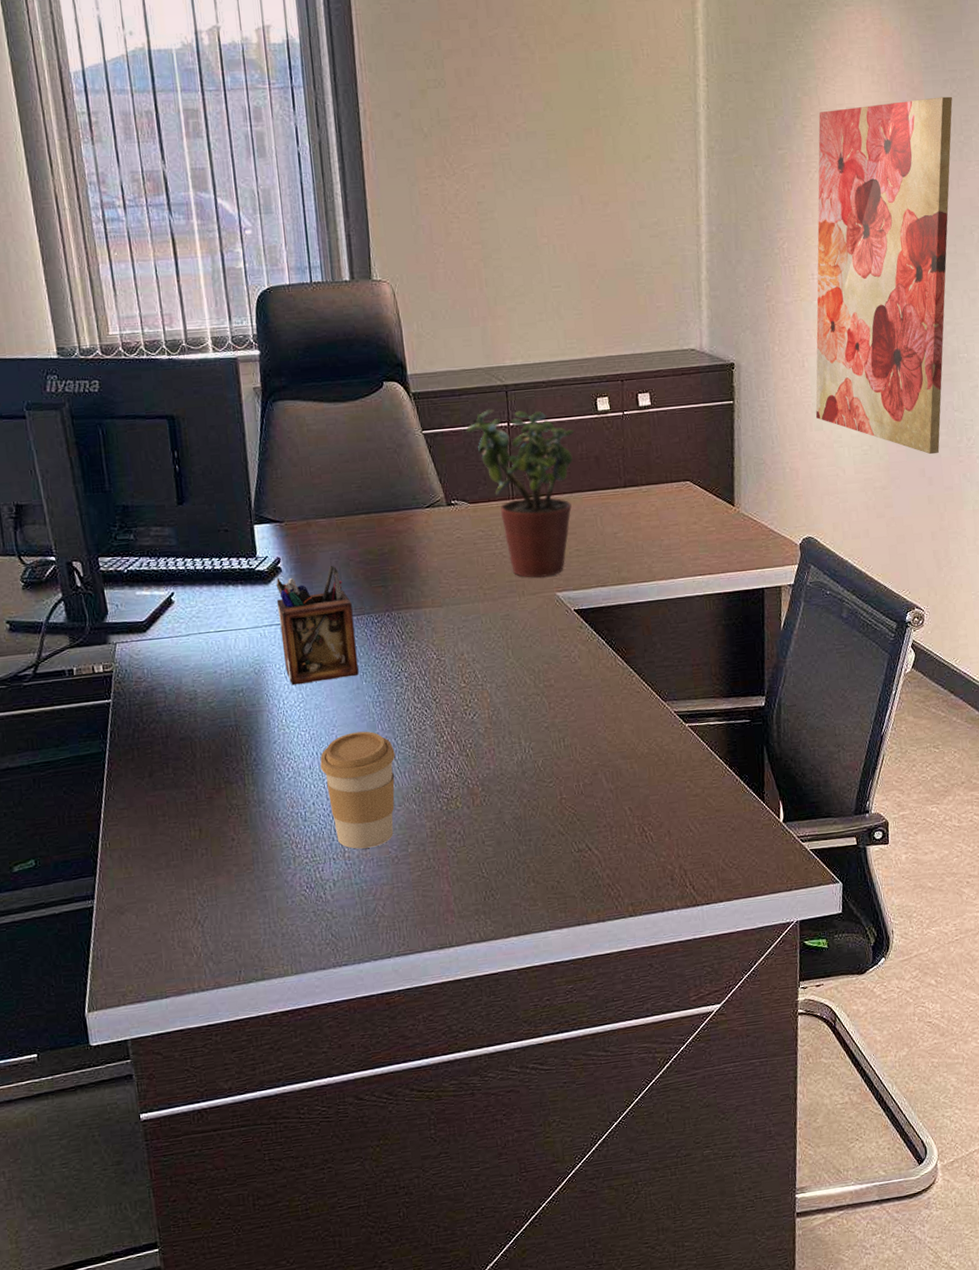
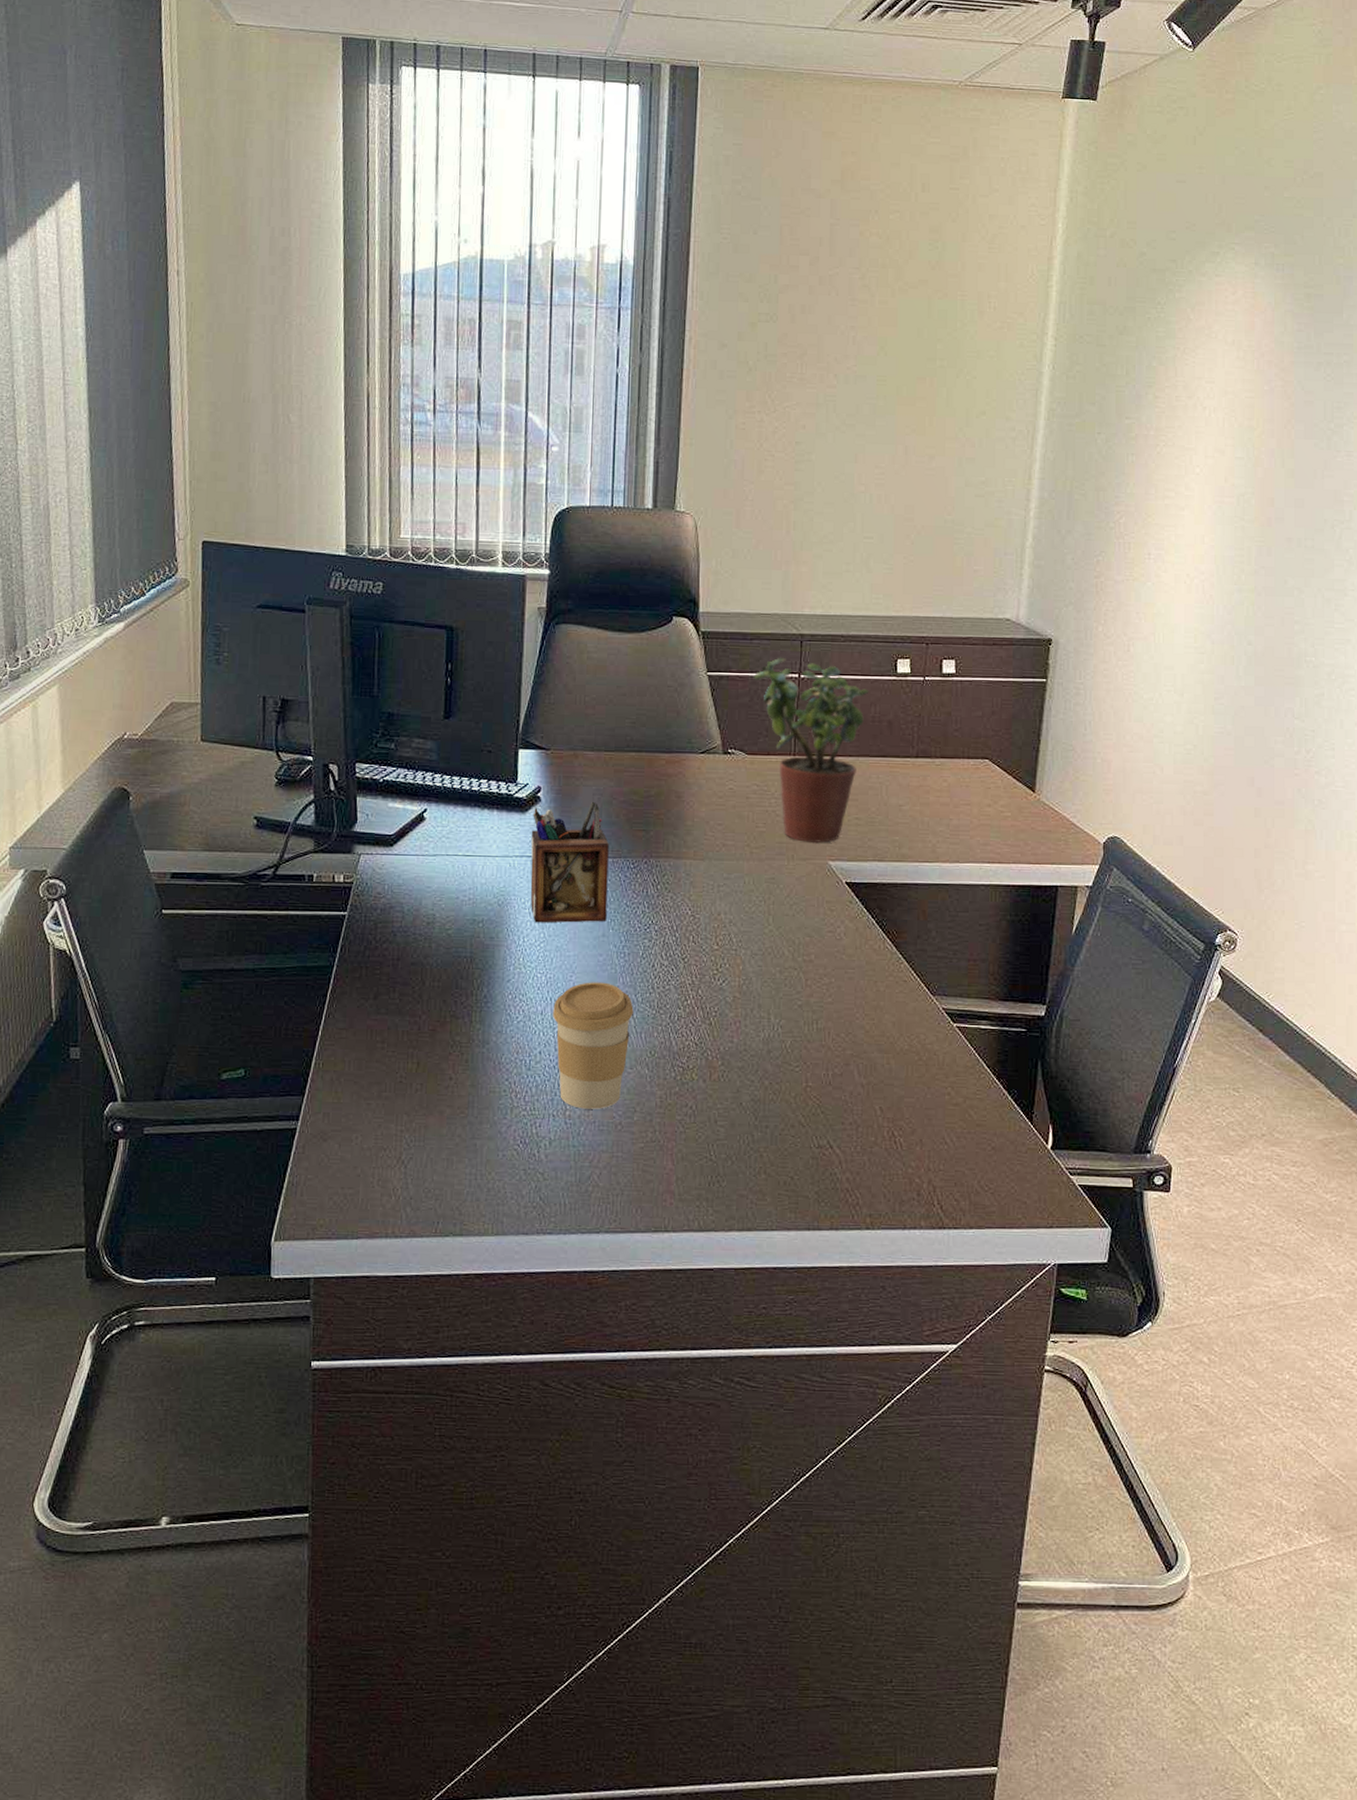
wall art: present [815,96,953,455] -> none [1137,380,1325,763]

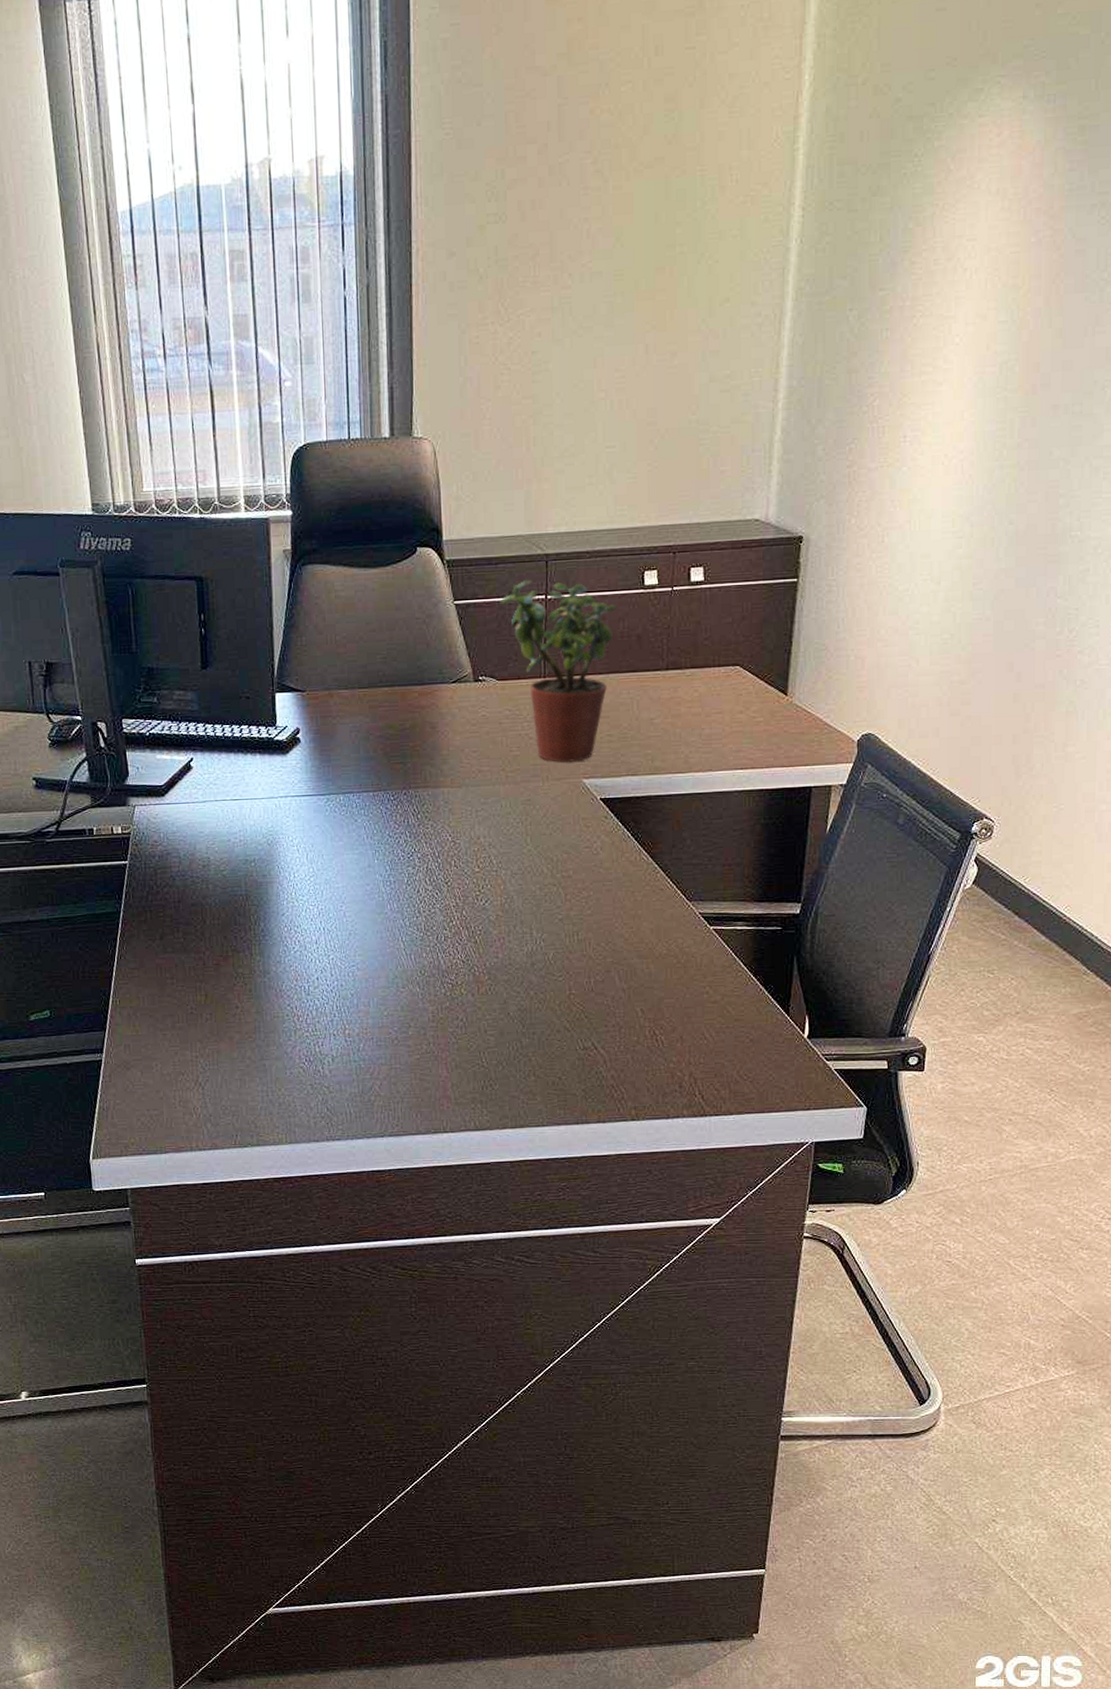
desk organizer: present [530,801,609,923] -> none [293,738,371,859]
coffee cup: present [553,982,634,1109] -> none [327,910,402,1027]

